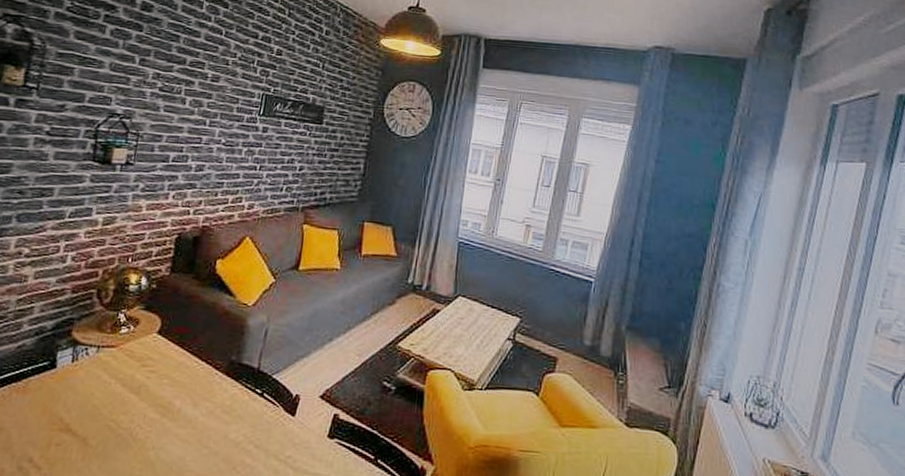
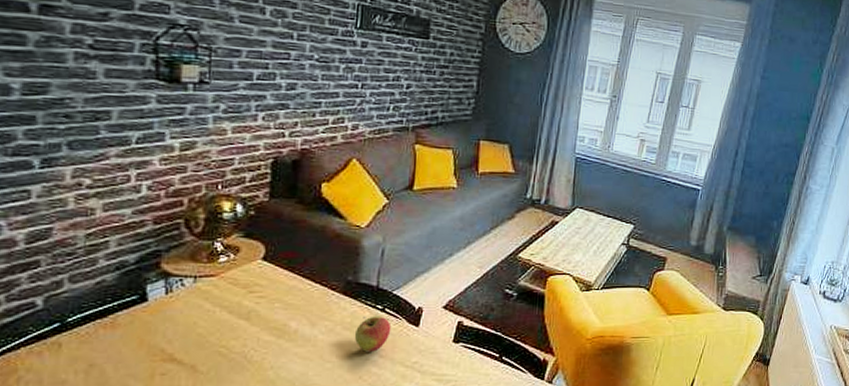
apple: none [232,400,269,440] -> present [354,316,392,352]

